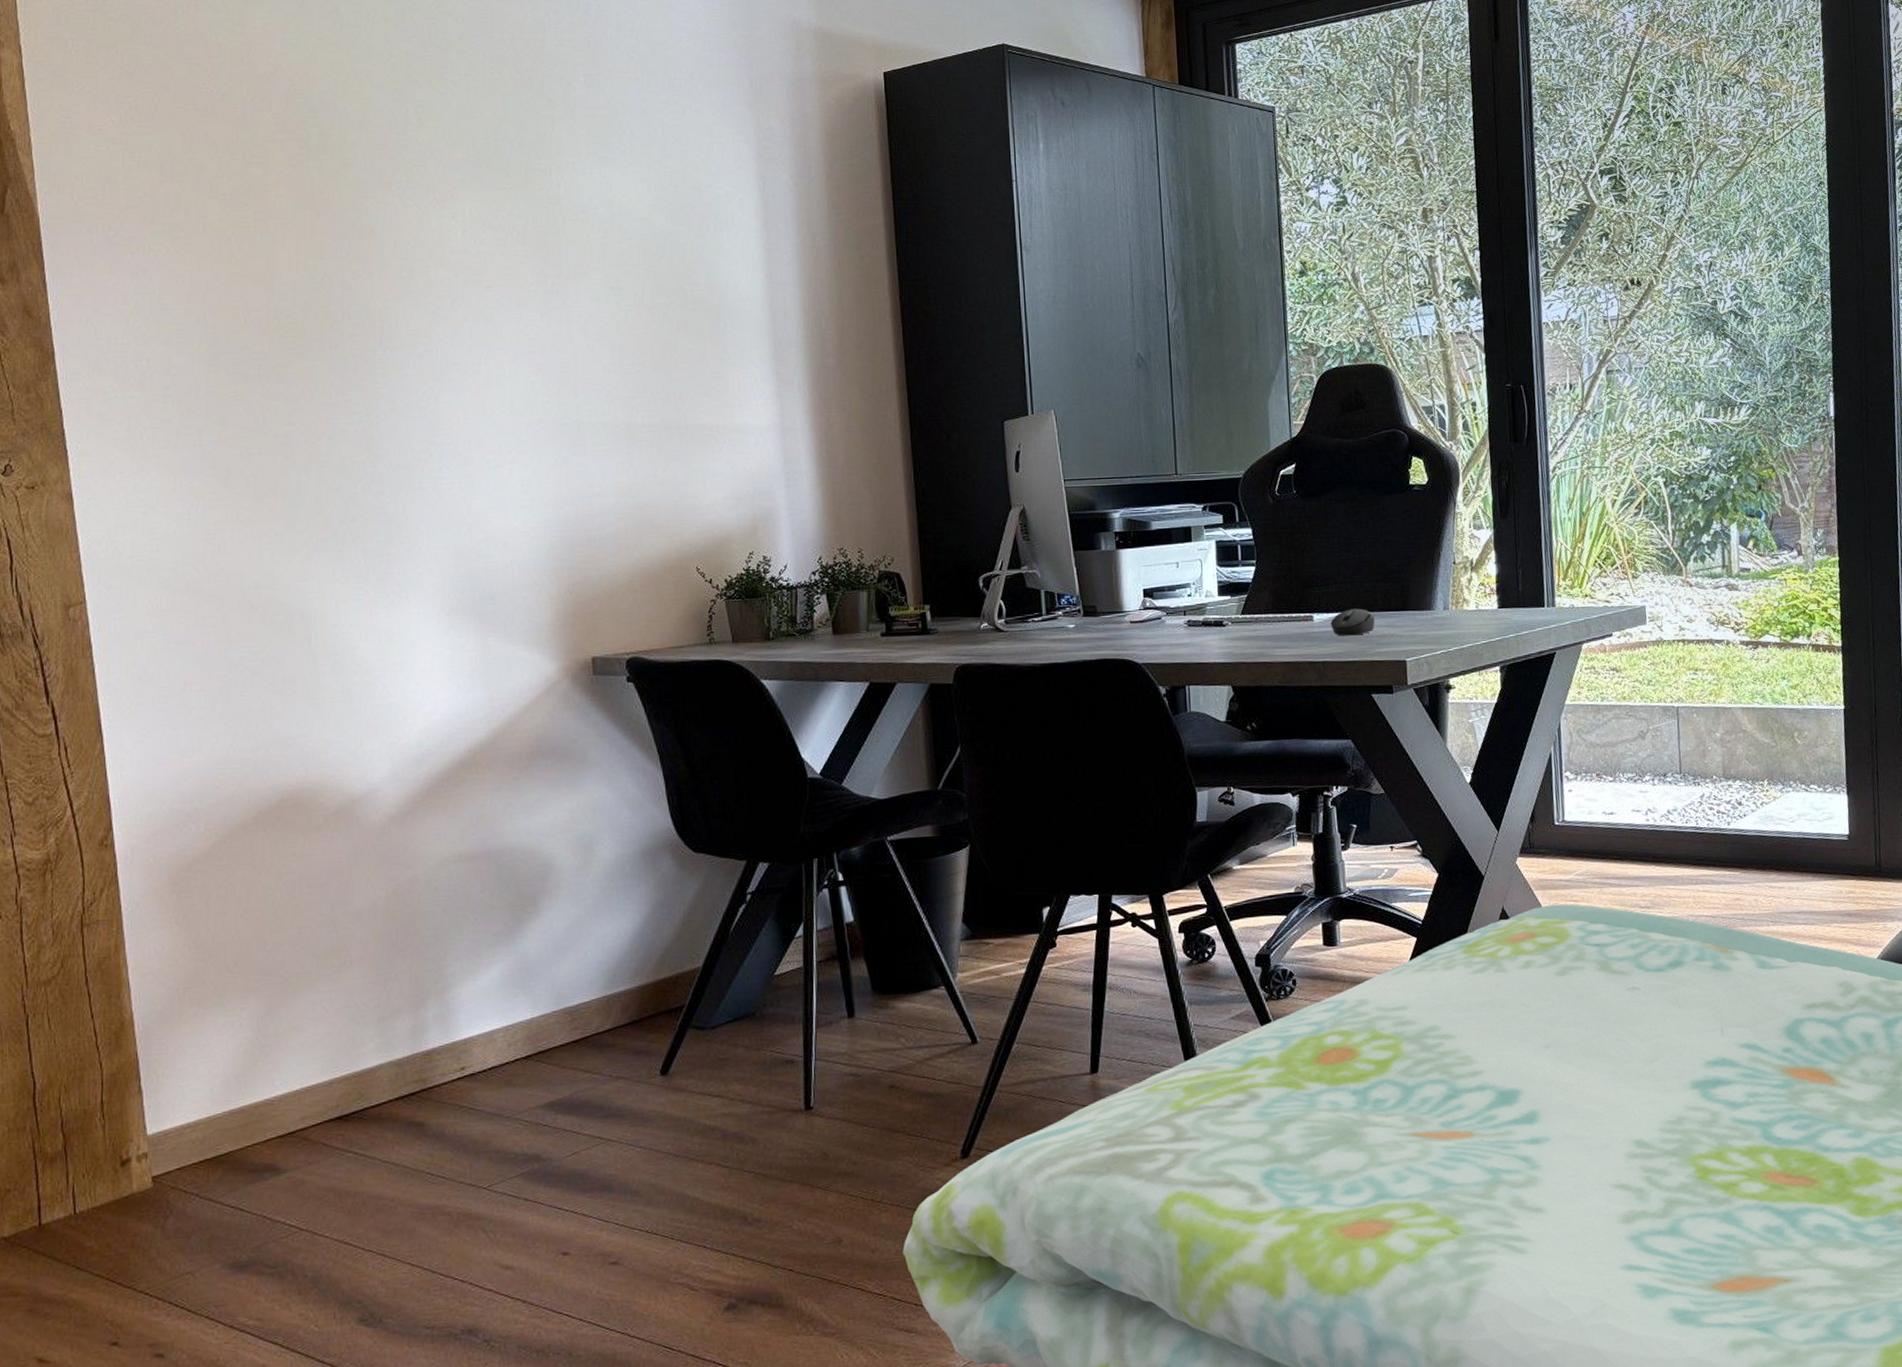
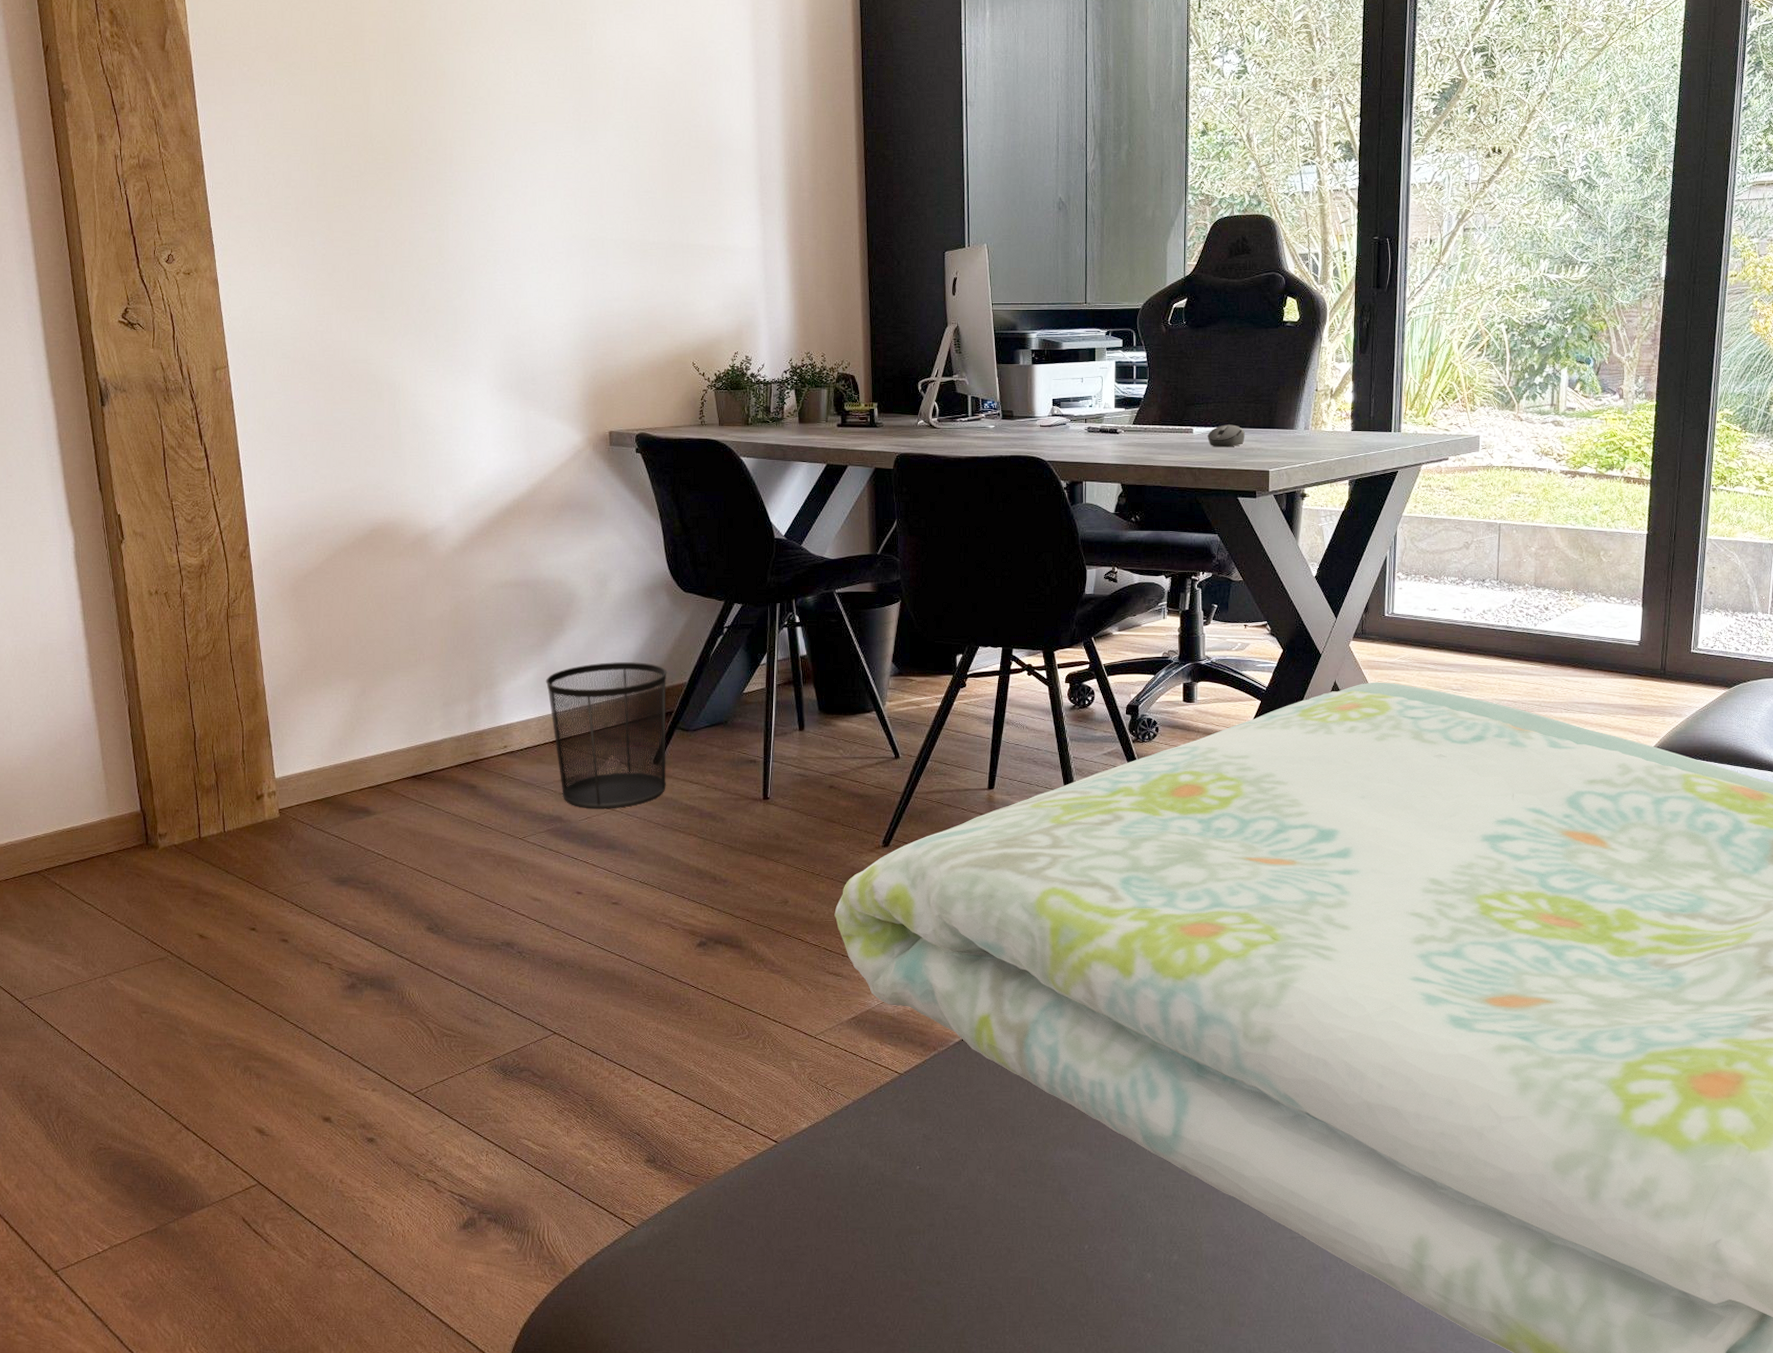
waste bin: none [515,945,678,1141] -> present [545,662,667,809]

